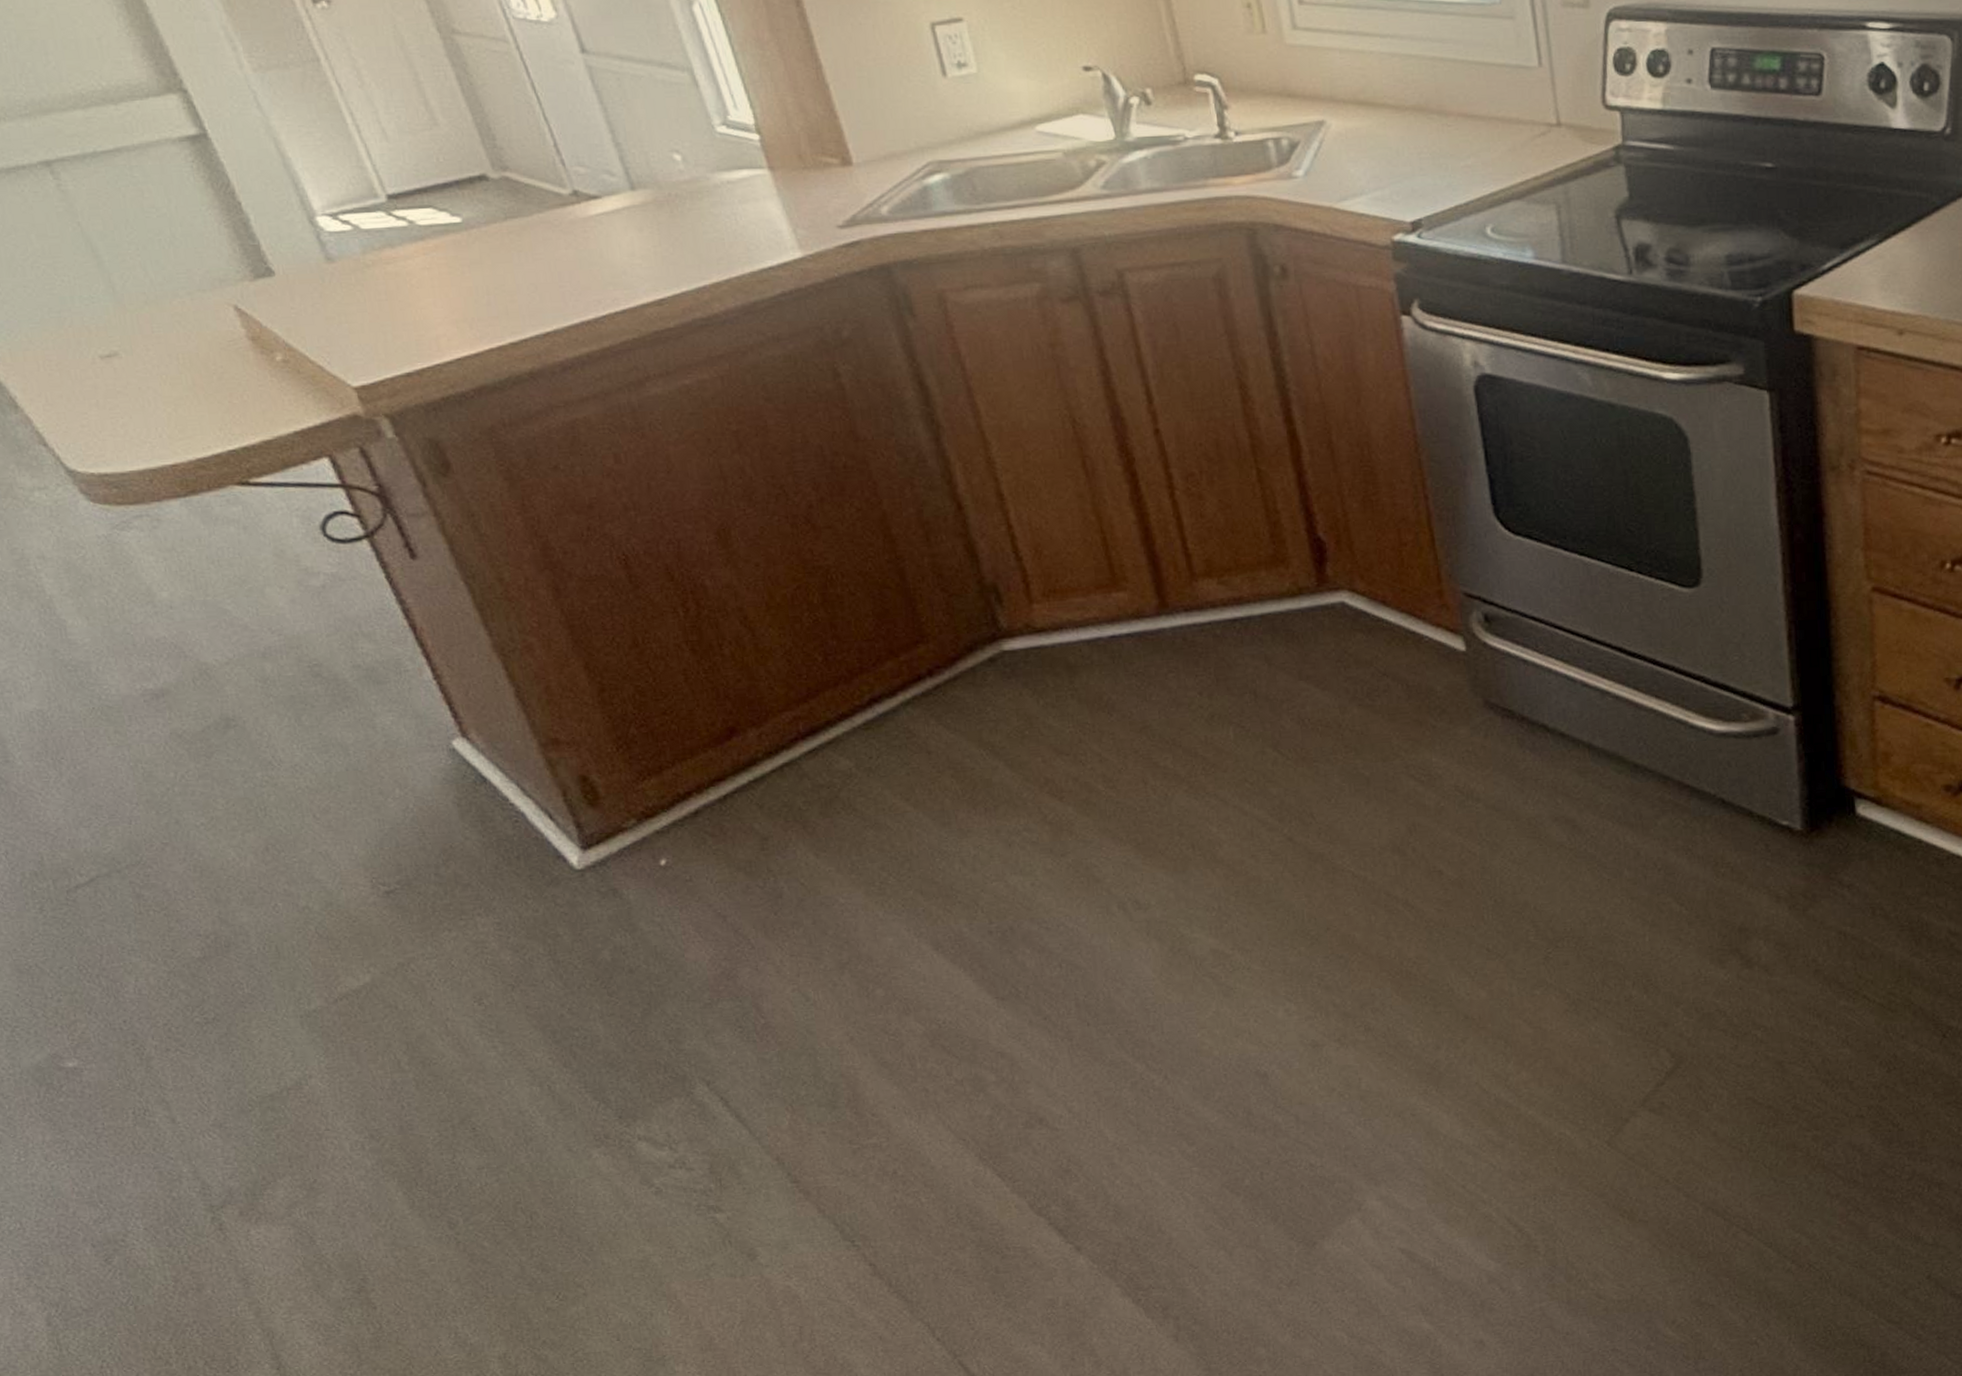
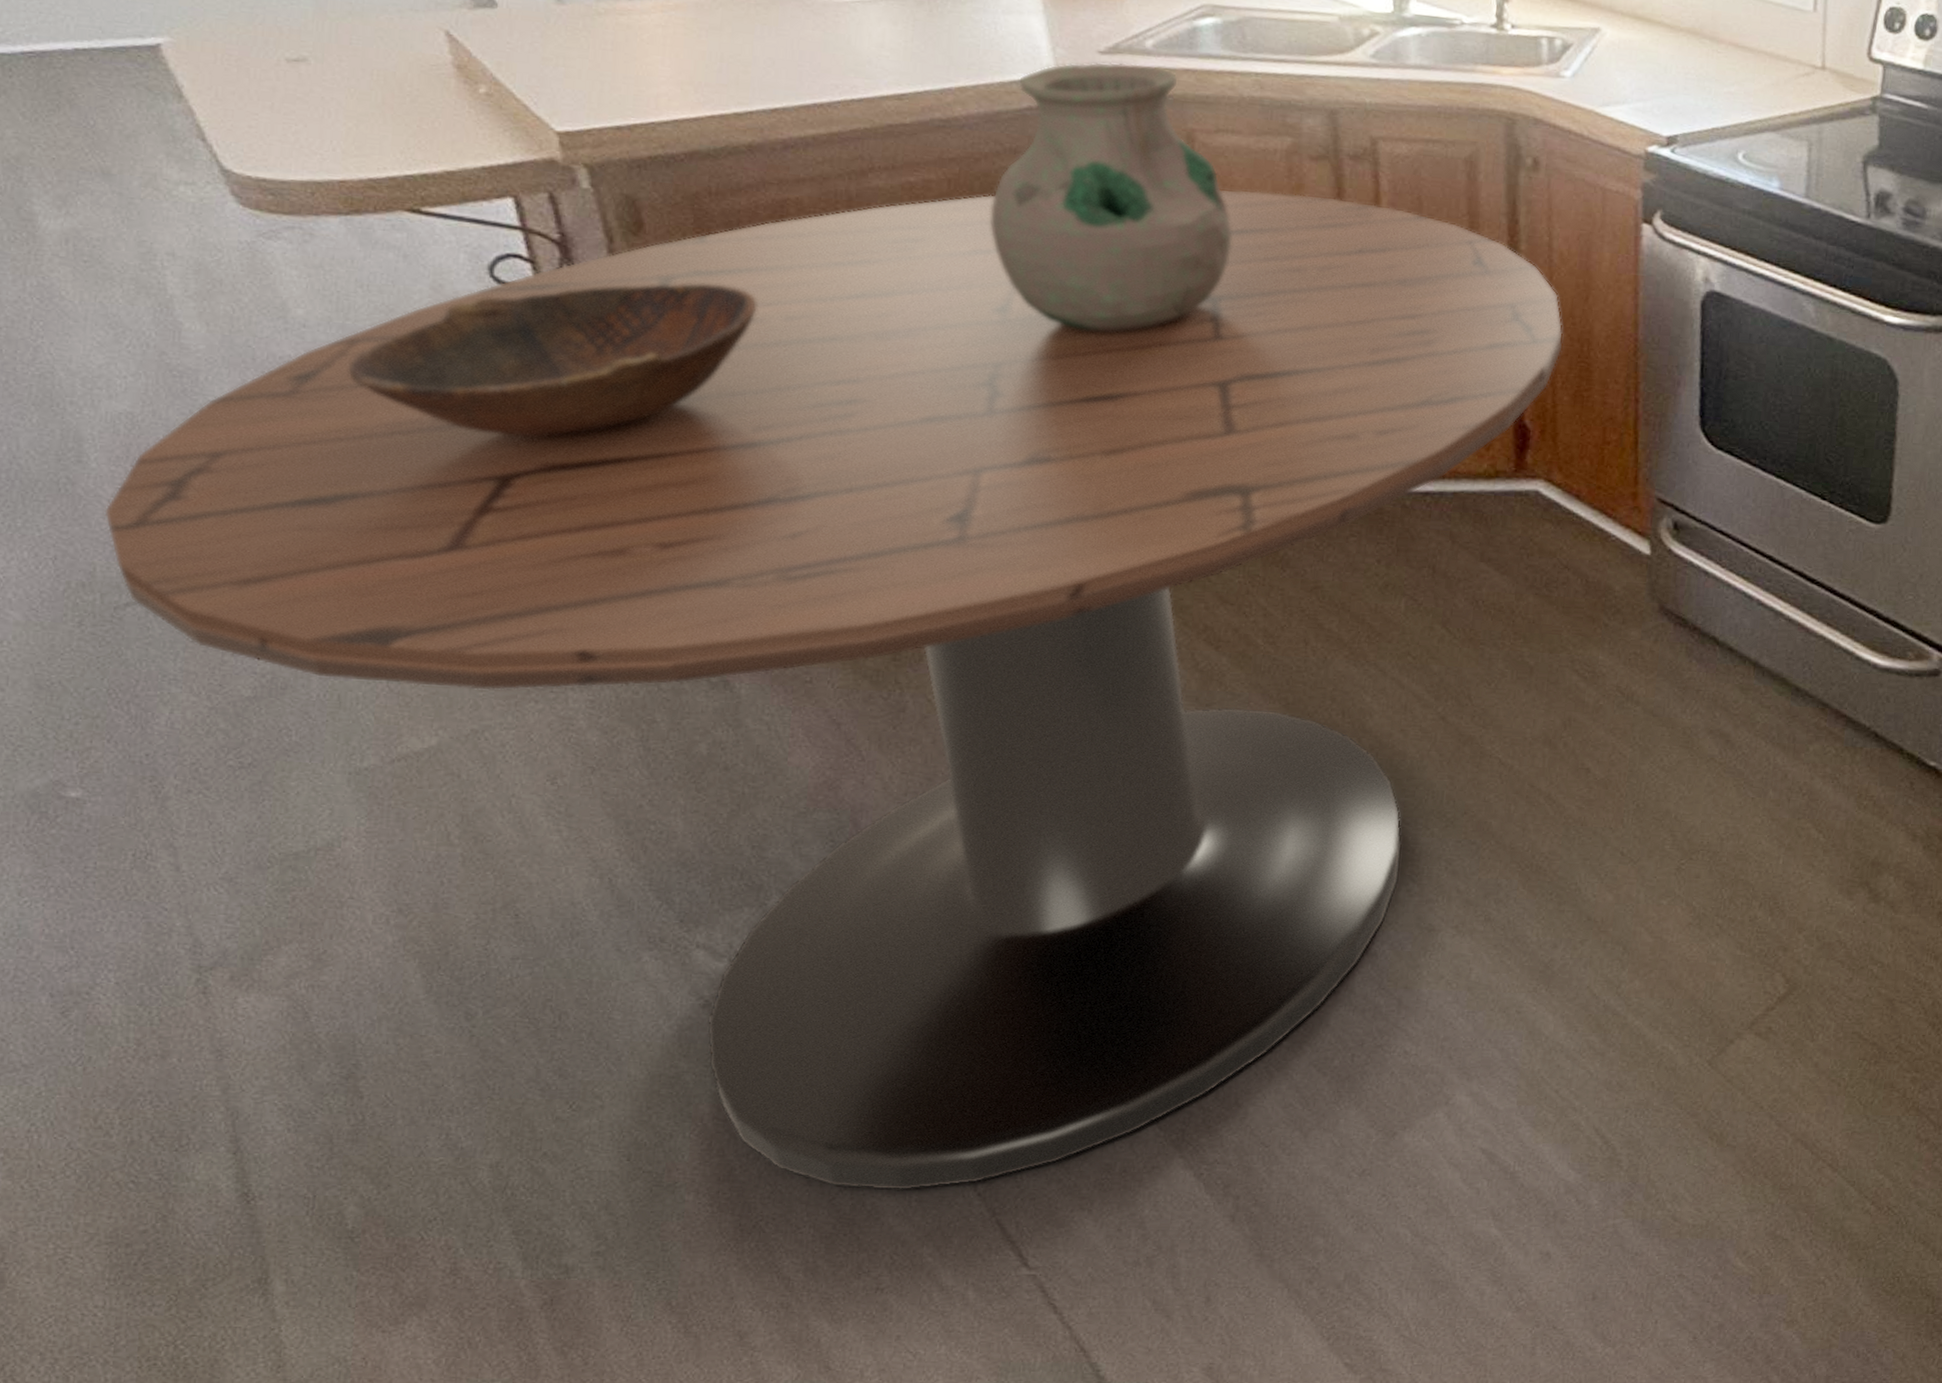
dining table: none [38,337,1343,1346] -> present [104,189,1564,1191]
bowl: none [218,513,570,685] -> present [349,284,757,437]
vase: none [765,232,1001,506] -> present [990,62,1232,332]

